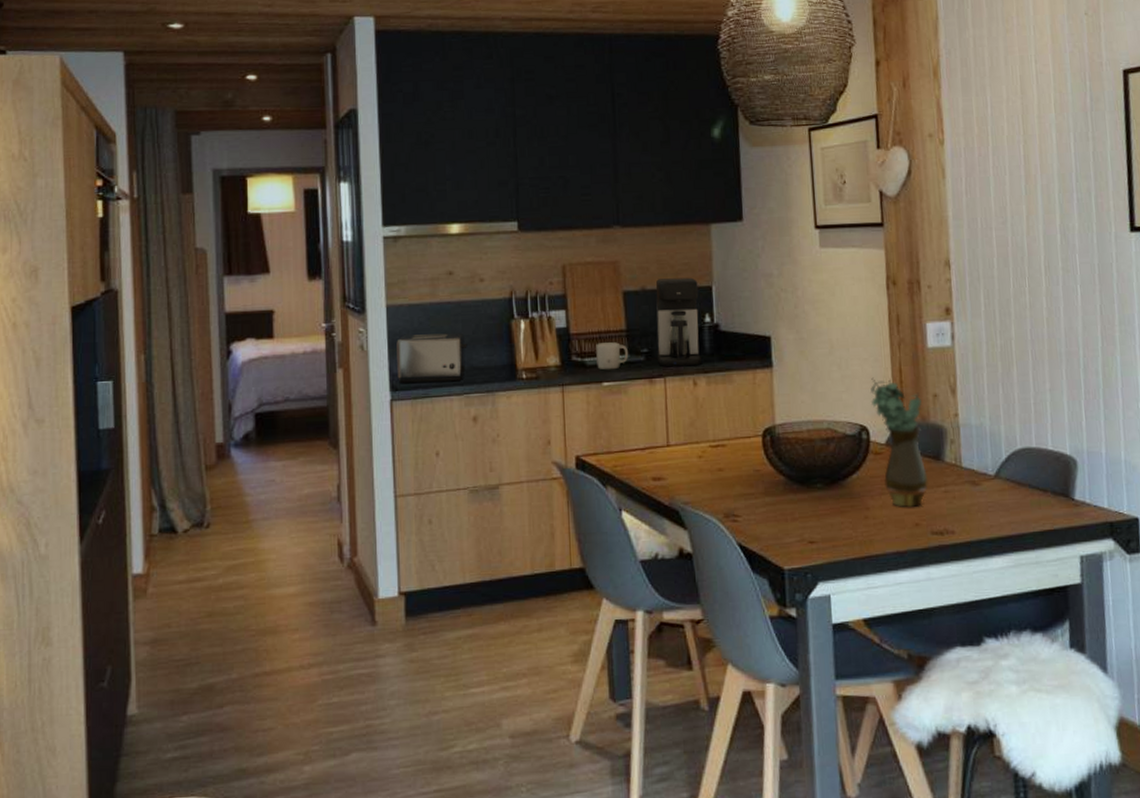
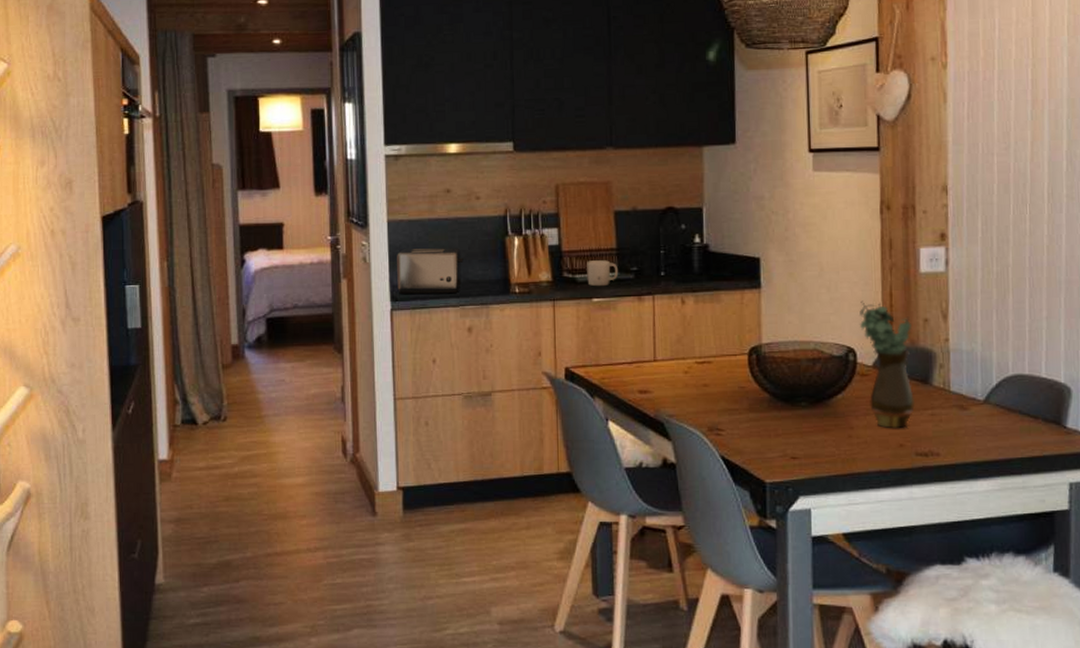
coffee maker: present [655,277,702,368] -> none [646,199,690,286]

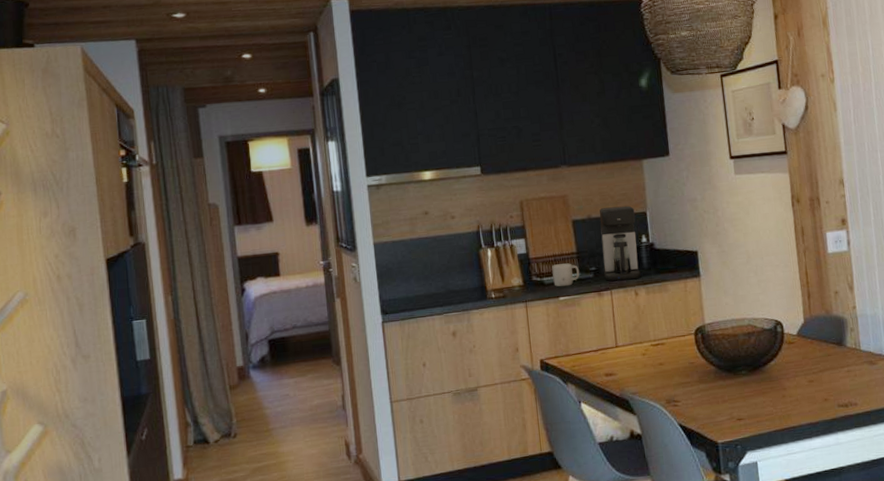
toaster: present [397,248,464,295] -> none [384,262,444,309]
coffee maker: none [646,199,690,286] -> present [599,205,641,282]
vase: present [859,300,916,429] -> none [782,280,834,386]

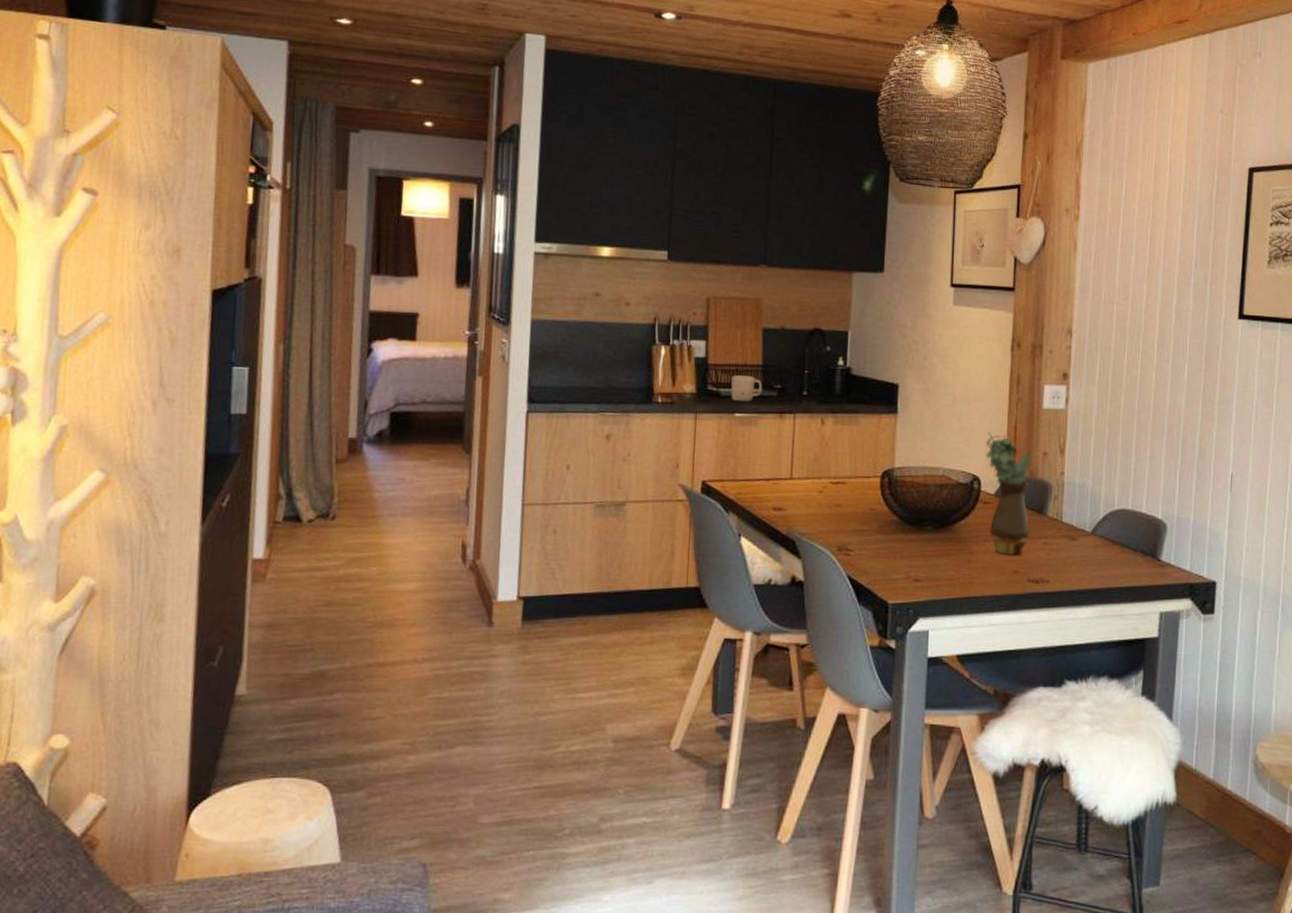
coffee maker: present [599,205,641,282] -> none [789,320,835,406]
vase: none [782,280,834,386] -> present [985,431,1032,556]

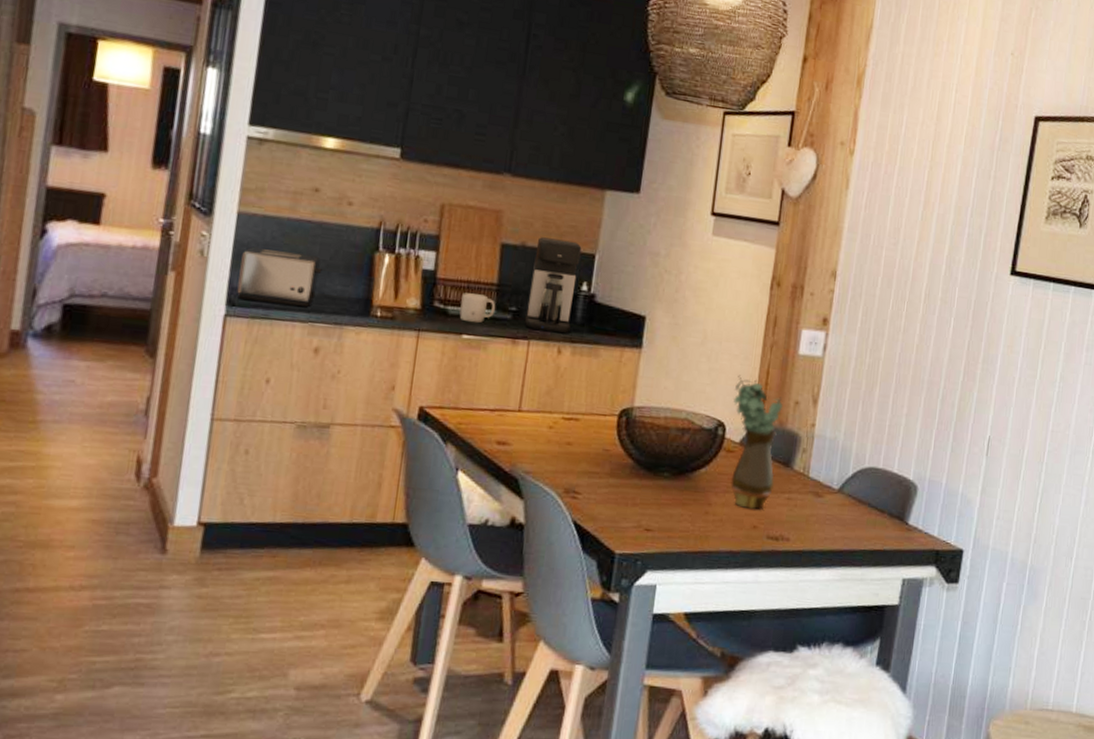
toaster: none [536,349,607,401] -> present [237,246,322,309]
coffee maker: none [789,320,835,406] -> present [524,237,582,334]

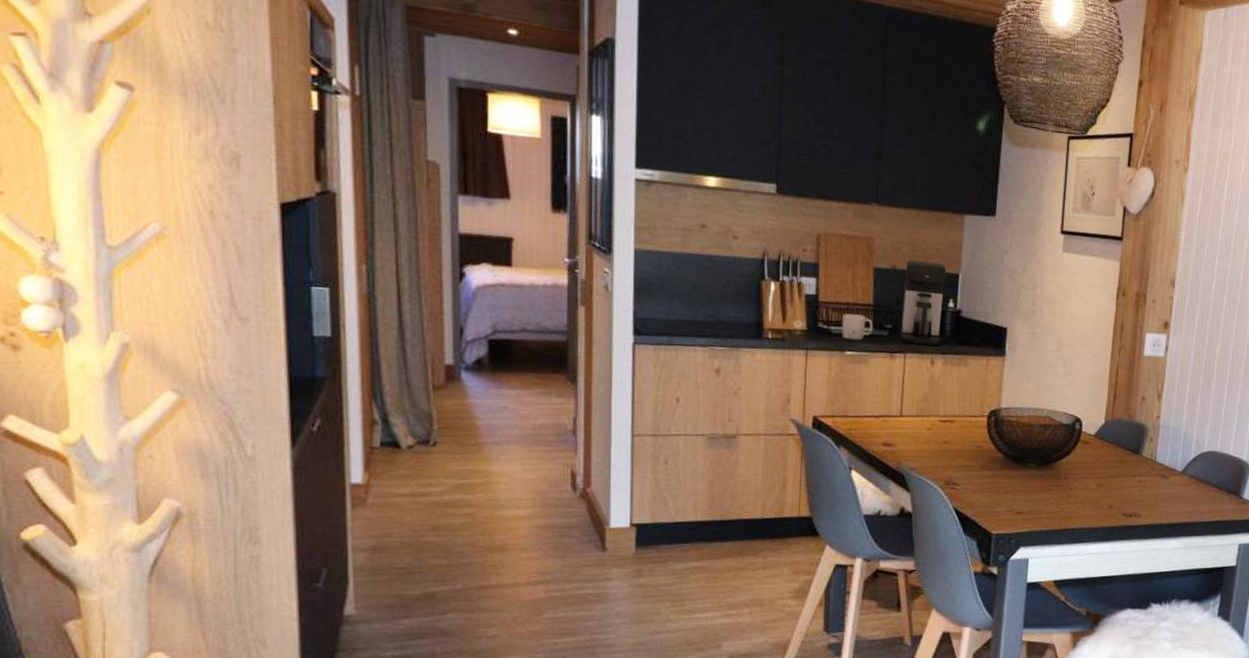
toaster: present [237,246,322,309] -> none [642,280,716,334]
vase: present [731,375,783,510] -> none [1087,376,1131,492]

